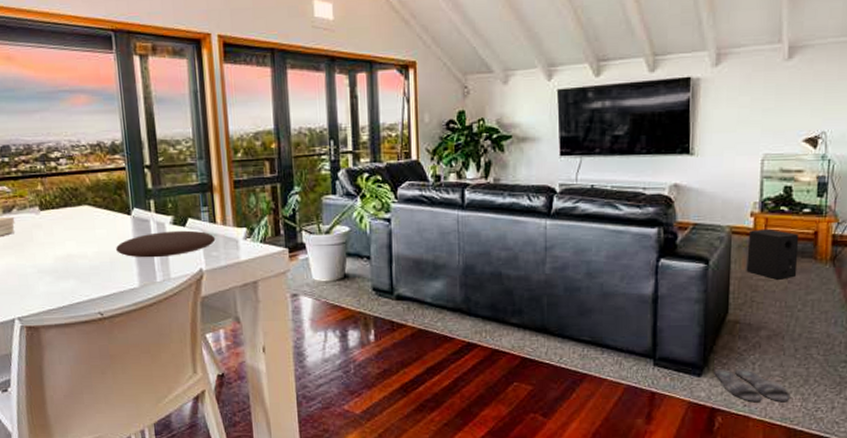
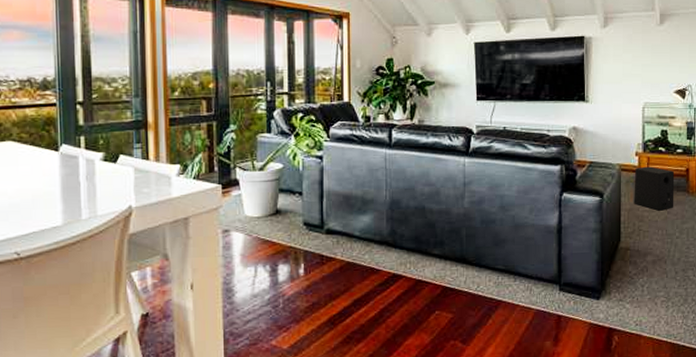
placemat: present [116,230,216,258] -> none [40,167,147,195]
slippers: present [714,369,789,403] -> none [610,291,673,322]

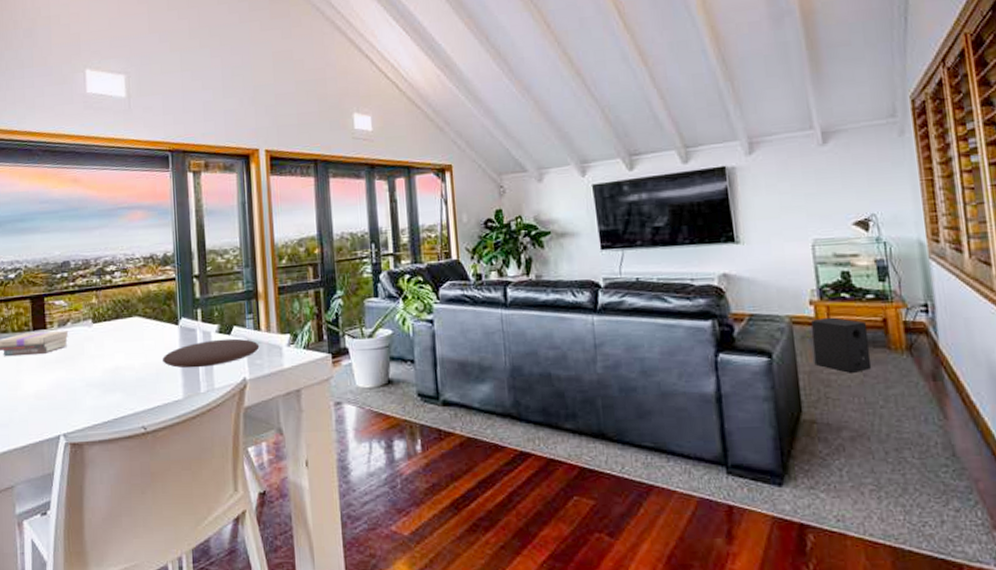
placemat: none [40,167,147,195] -> present [163,338,260,368]

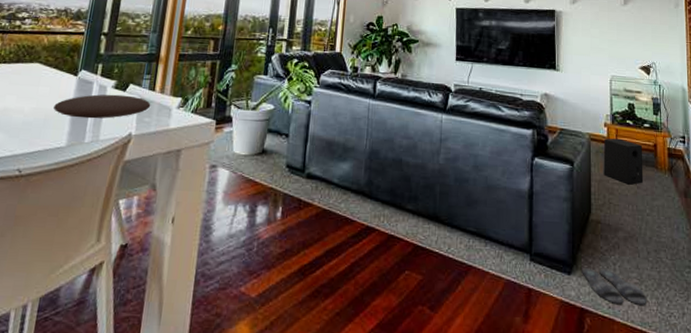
slippers: none [796,476,889,517] -> present [582,268,646,306]

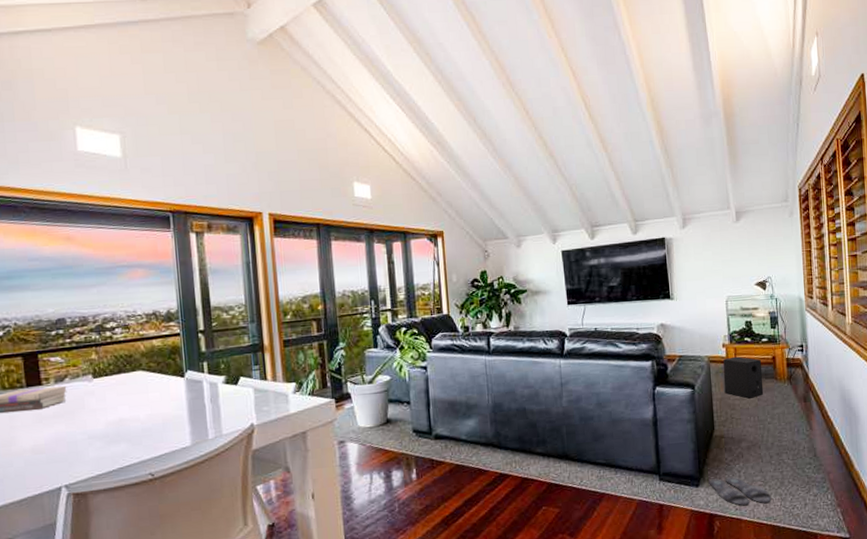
placemat: present [53,94,151,119] -> none [169,388,266,417]

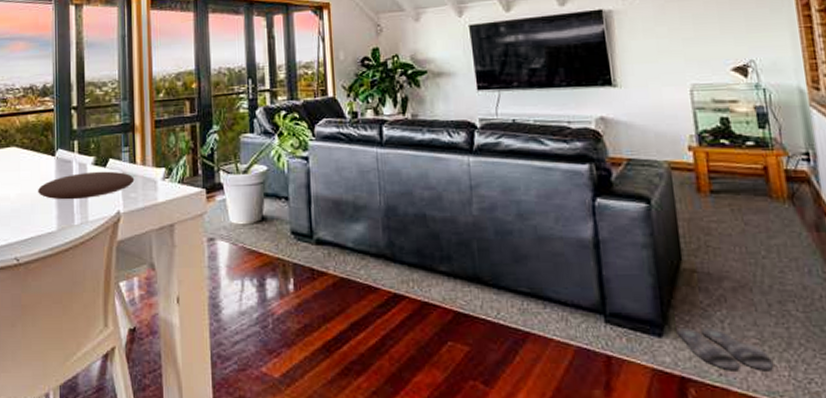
placemat: none [169,388,266,417] -> present [38,171,135,200]
speaker: present [723,356,764,399] -> none [690,163,753,221]

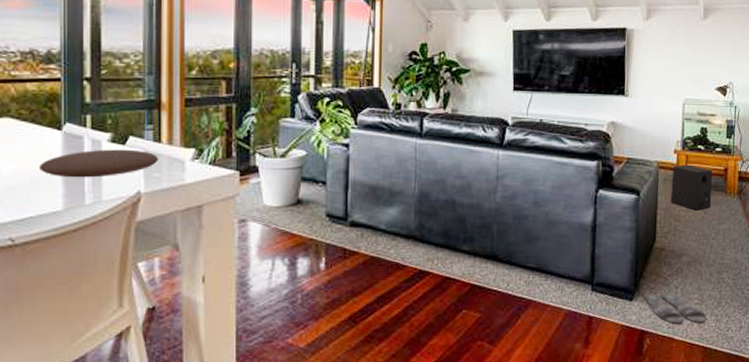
speaker: none [690,163,753,221] -> present [670,164,713,211]

